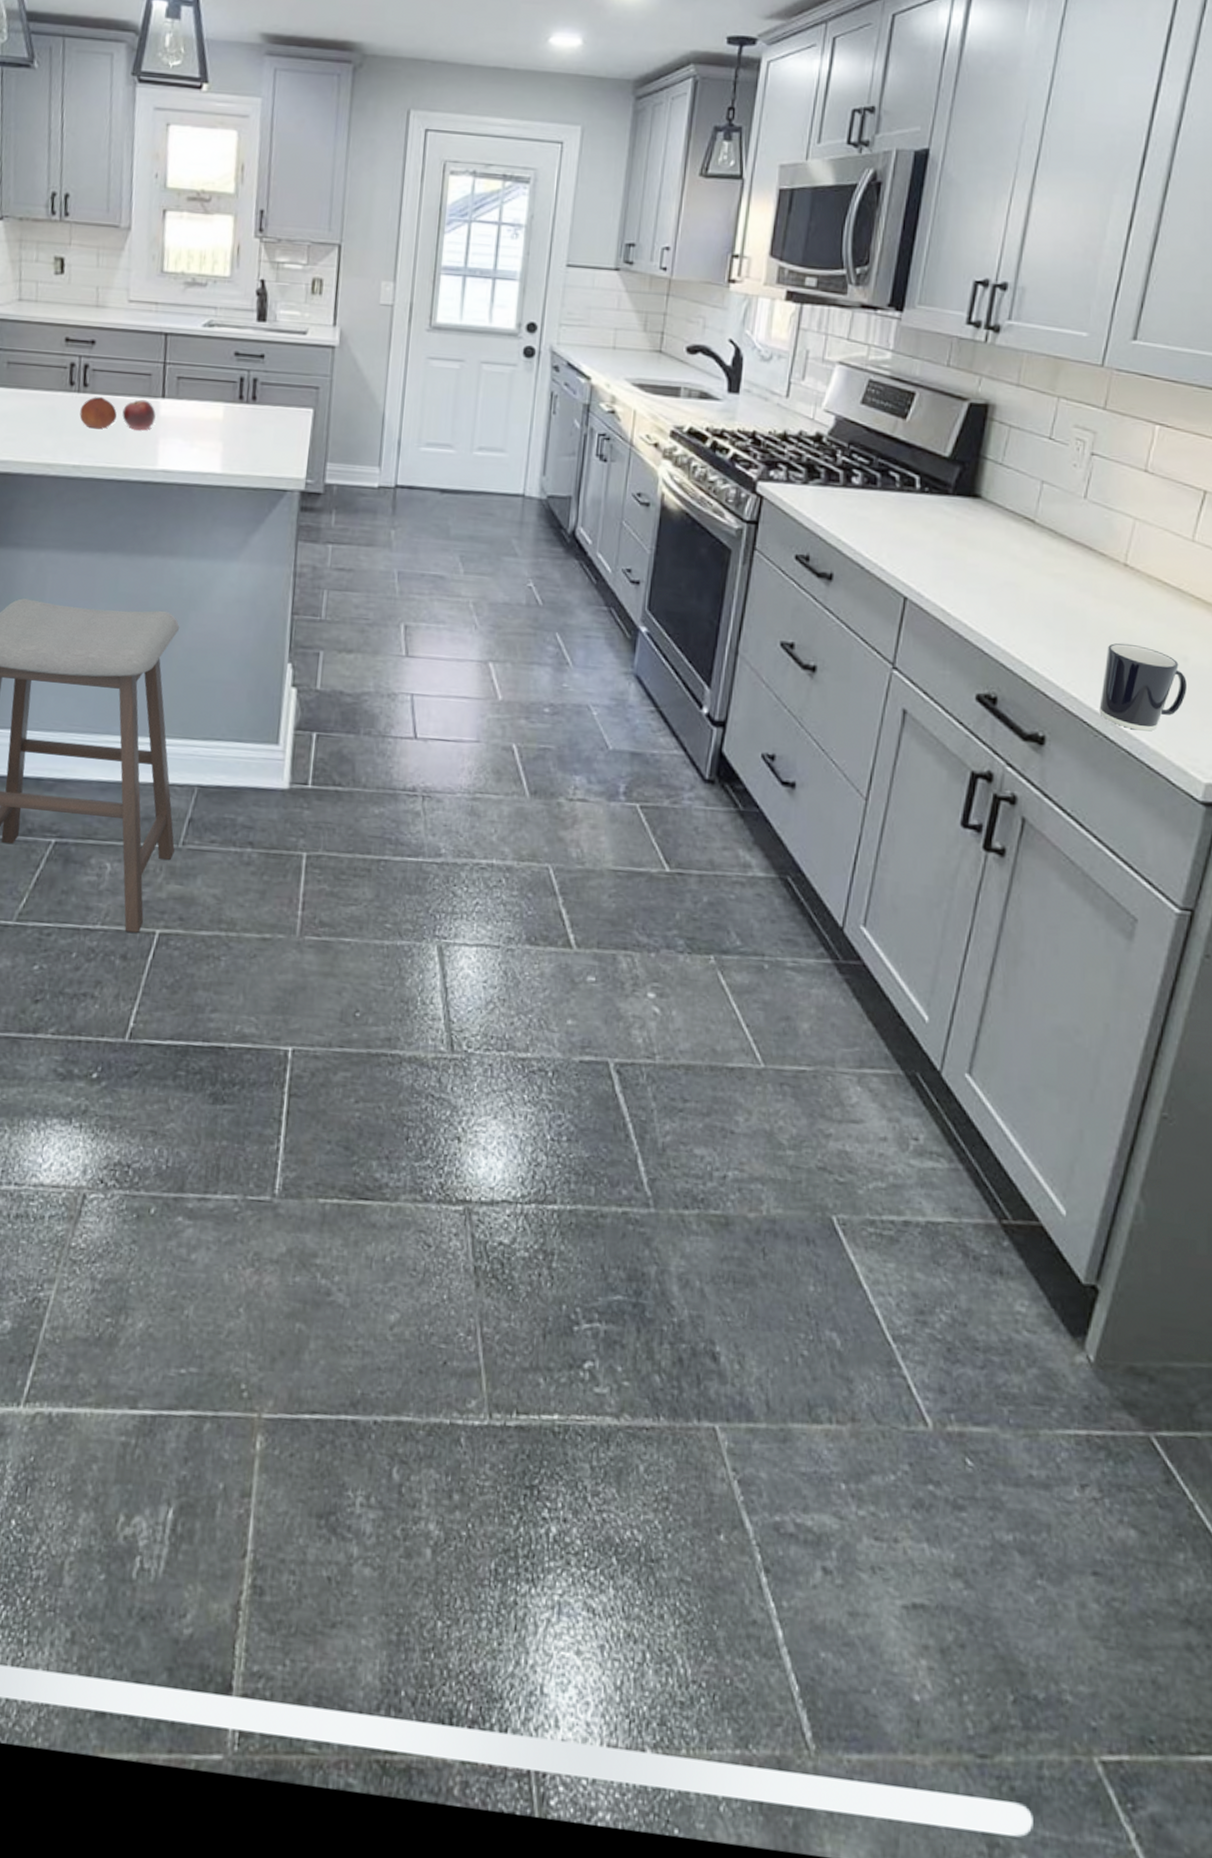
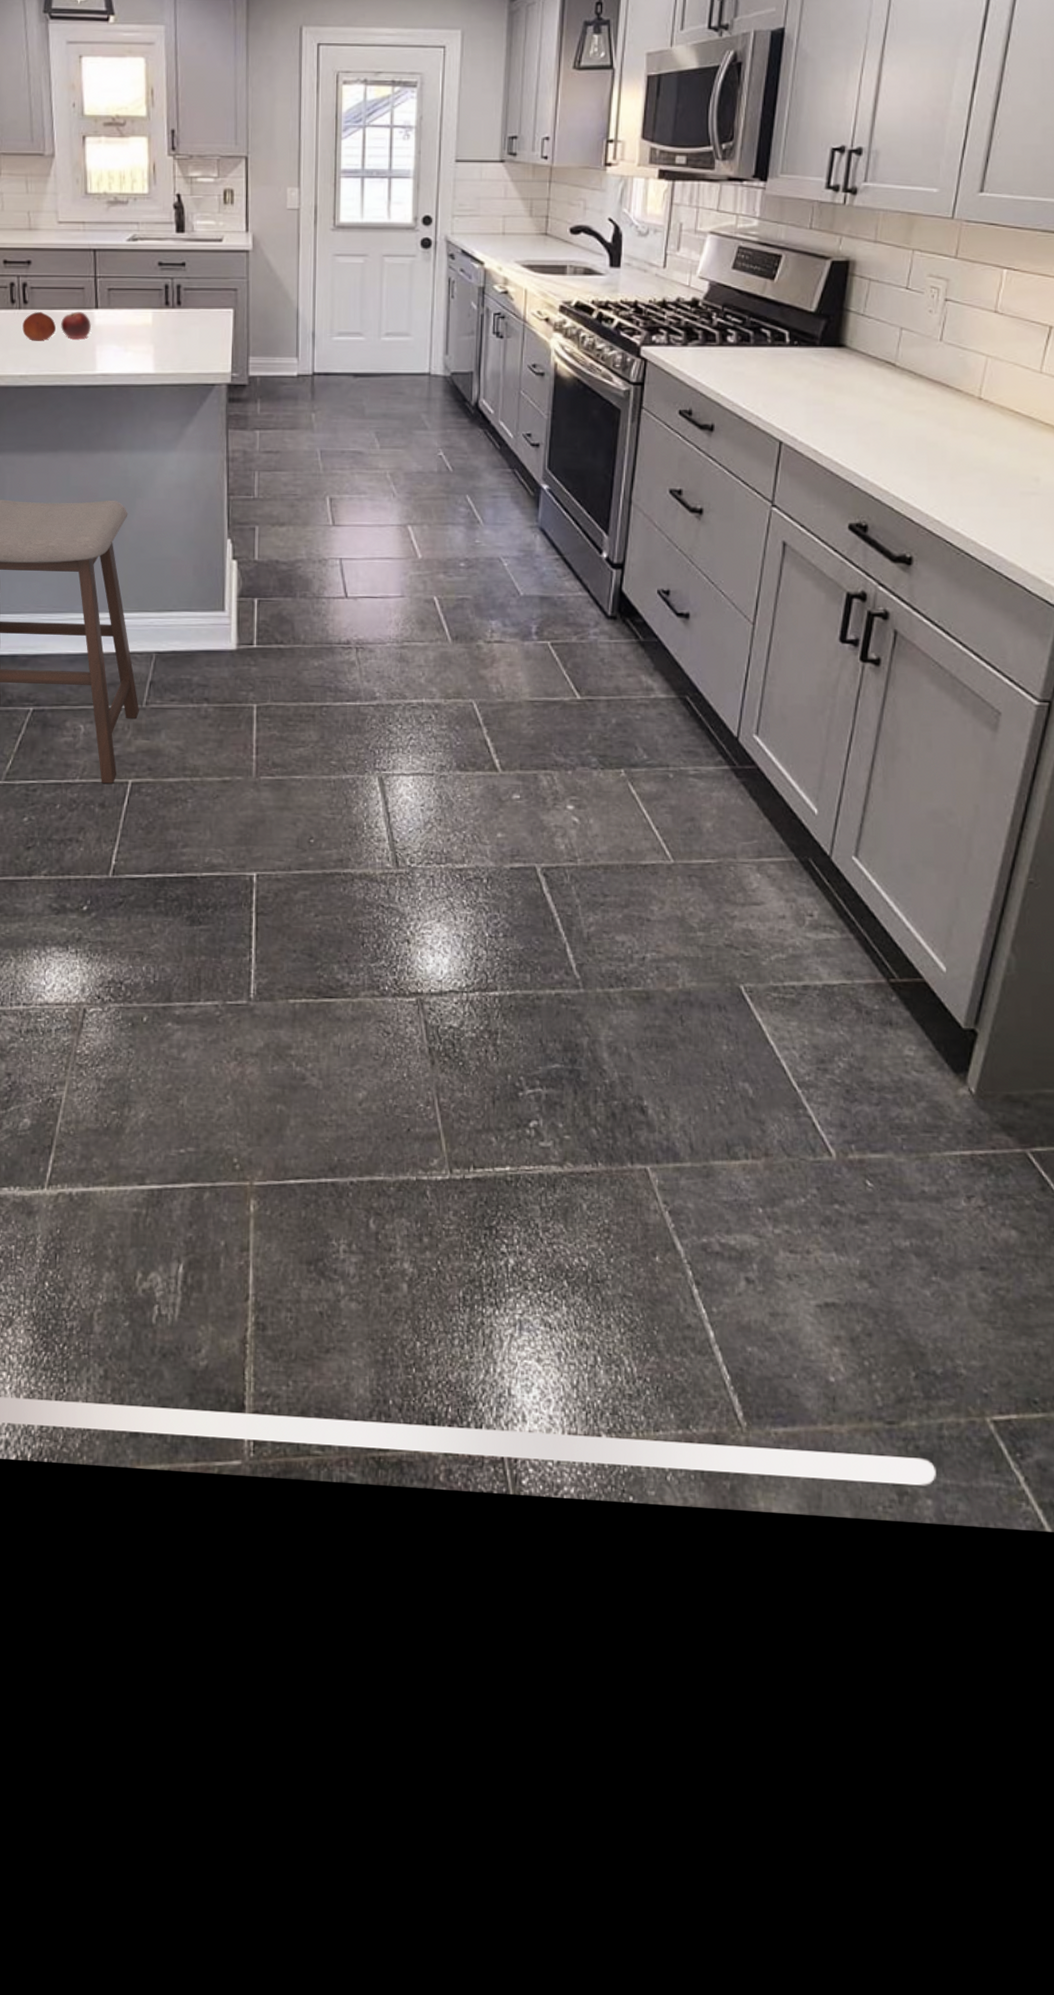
mug: present [1099,642,1187,731] -> none [960,469,1039,546]

